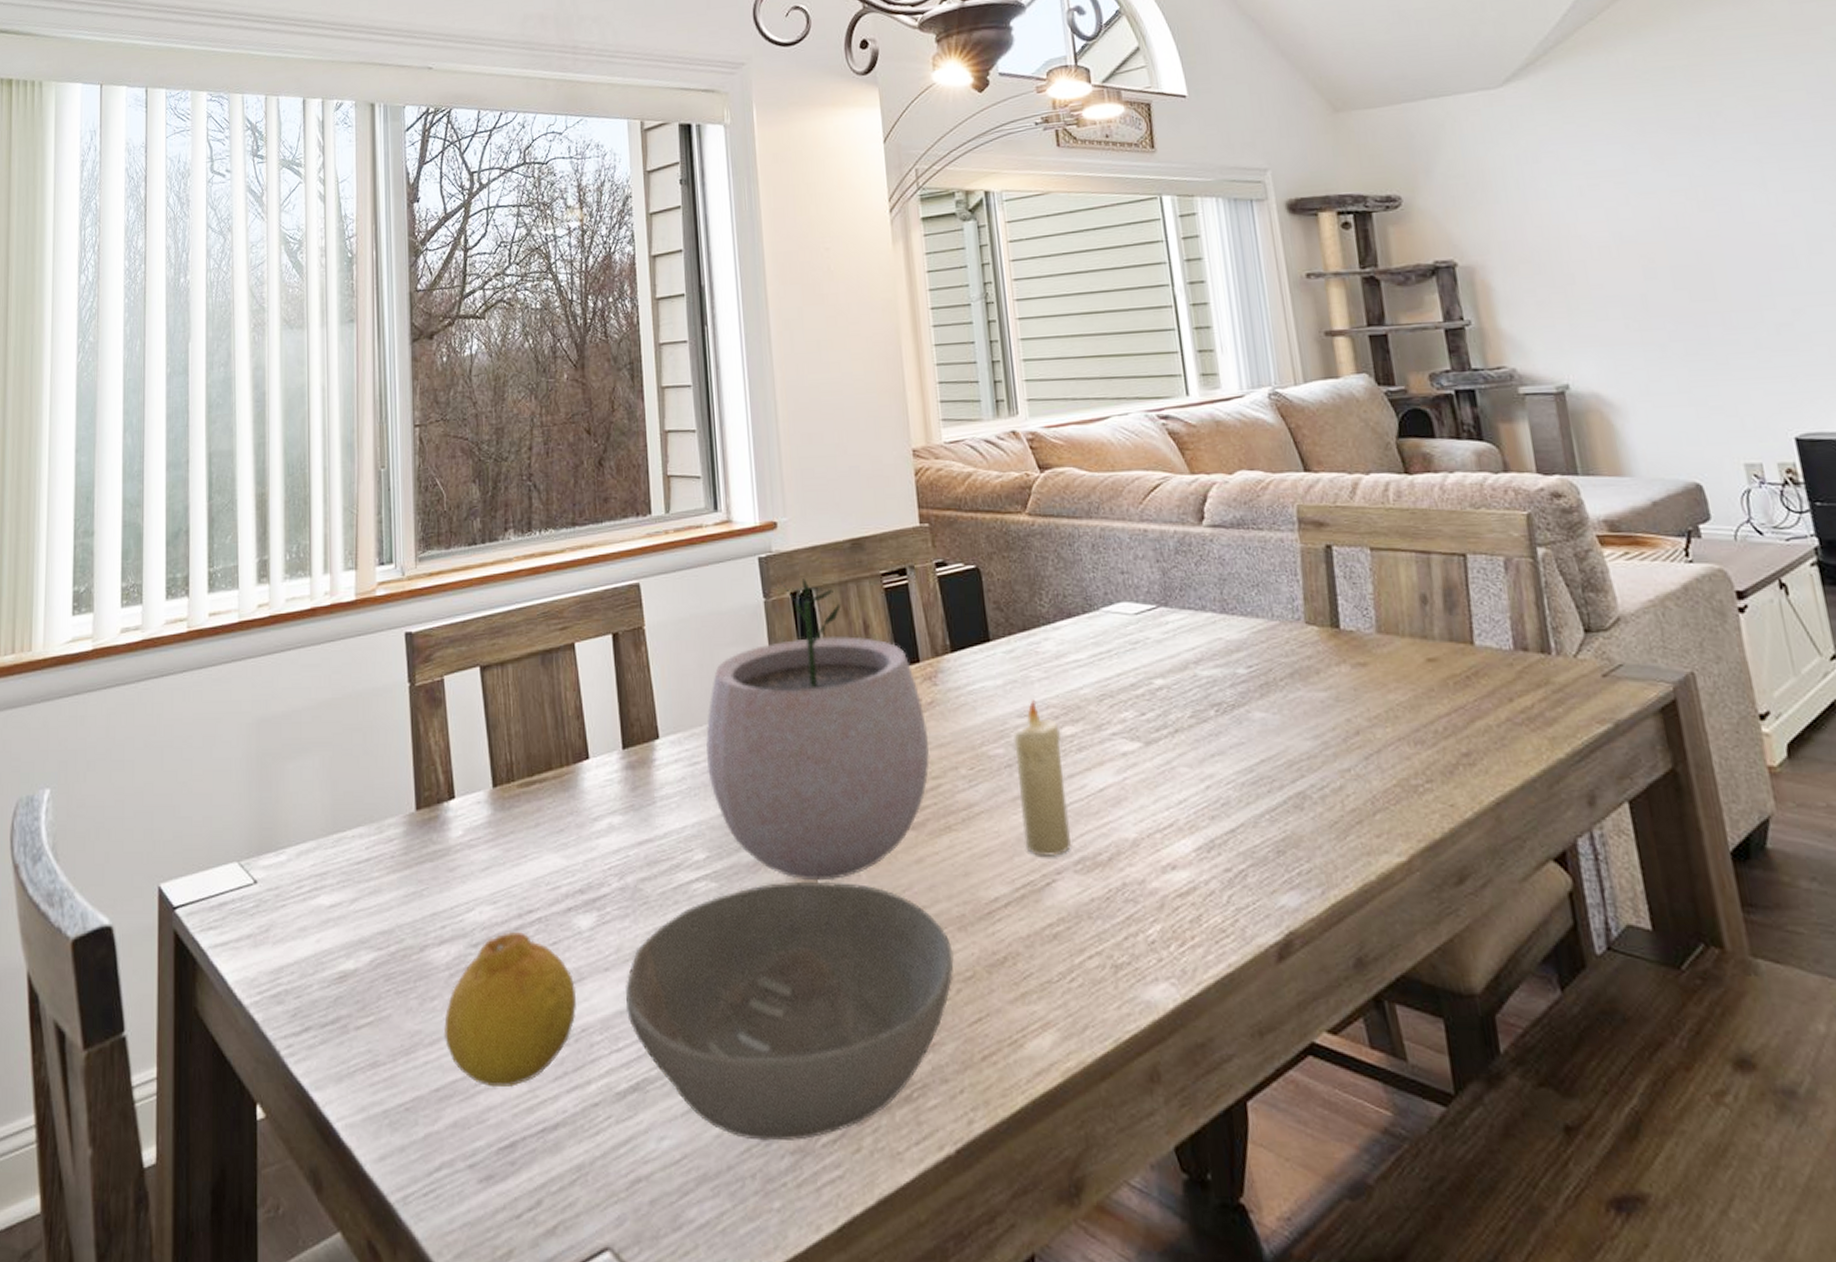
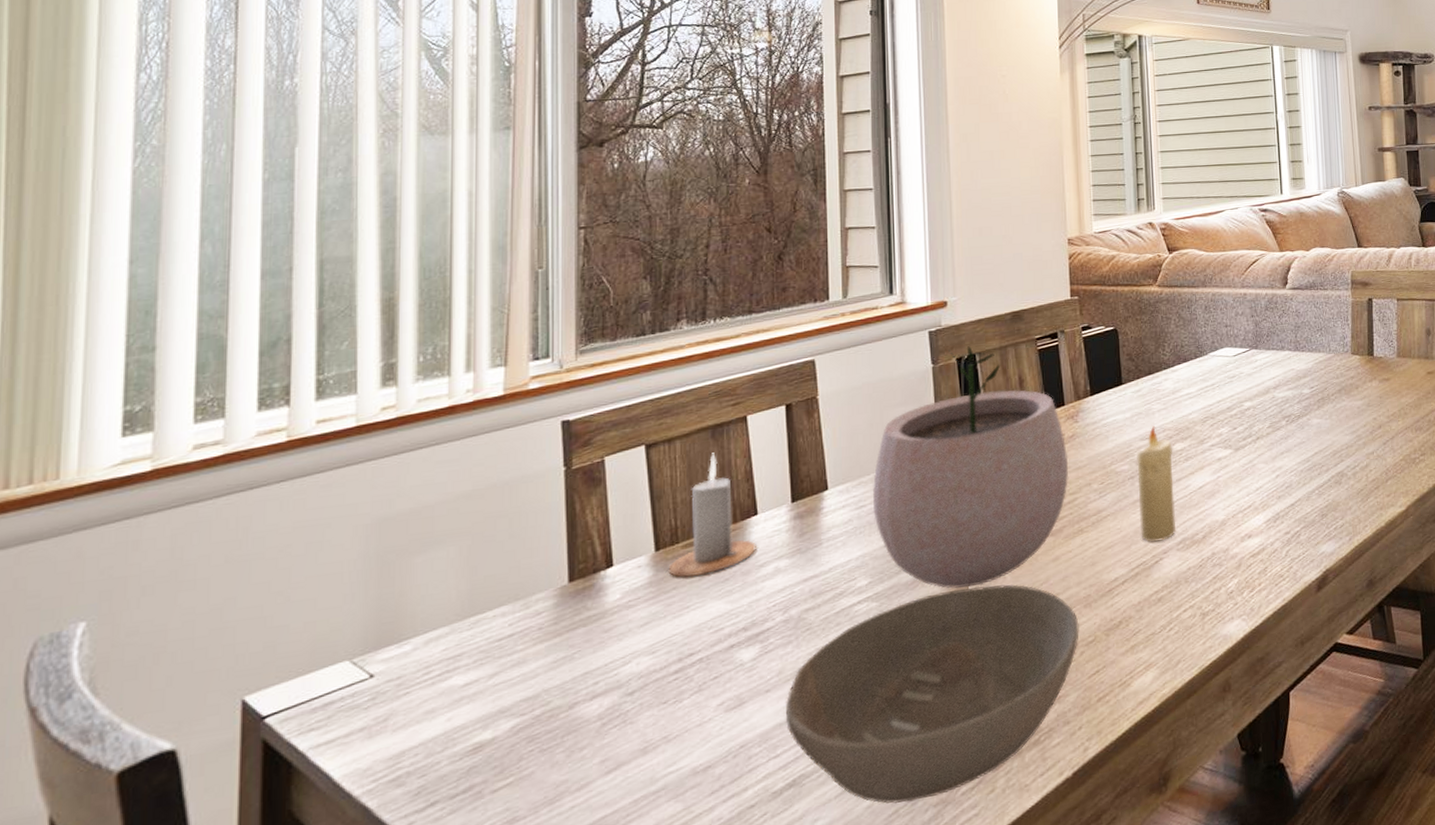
fruit: present [443,931,577,1087] -> none [593,674,737,814]
candle: none [505,682,589,822] -> present [668,452,756,578]

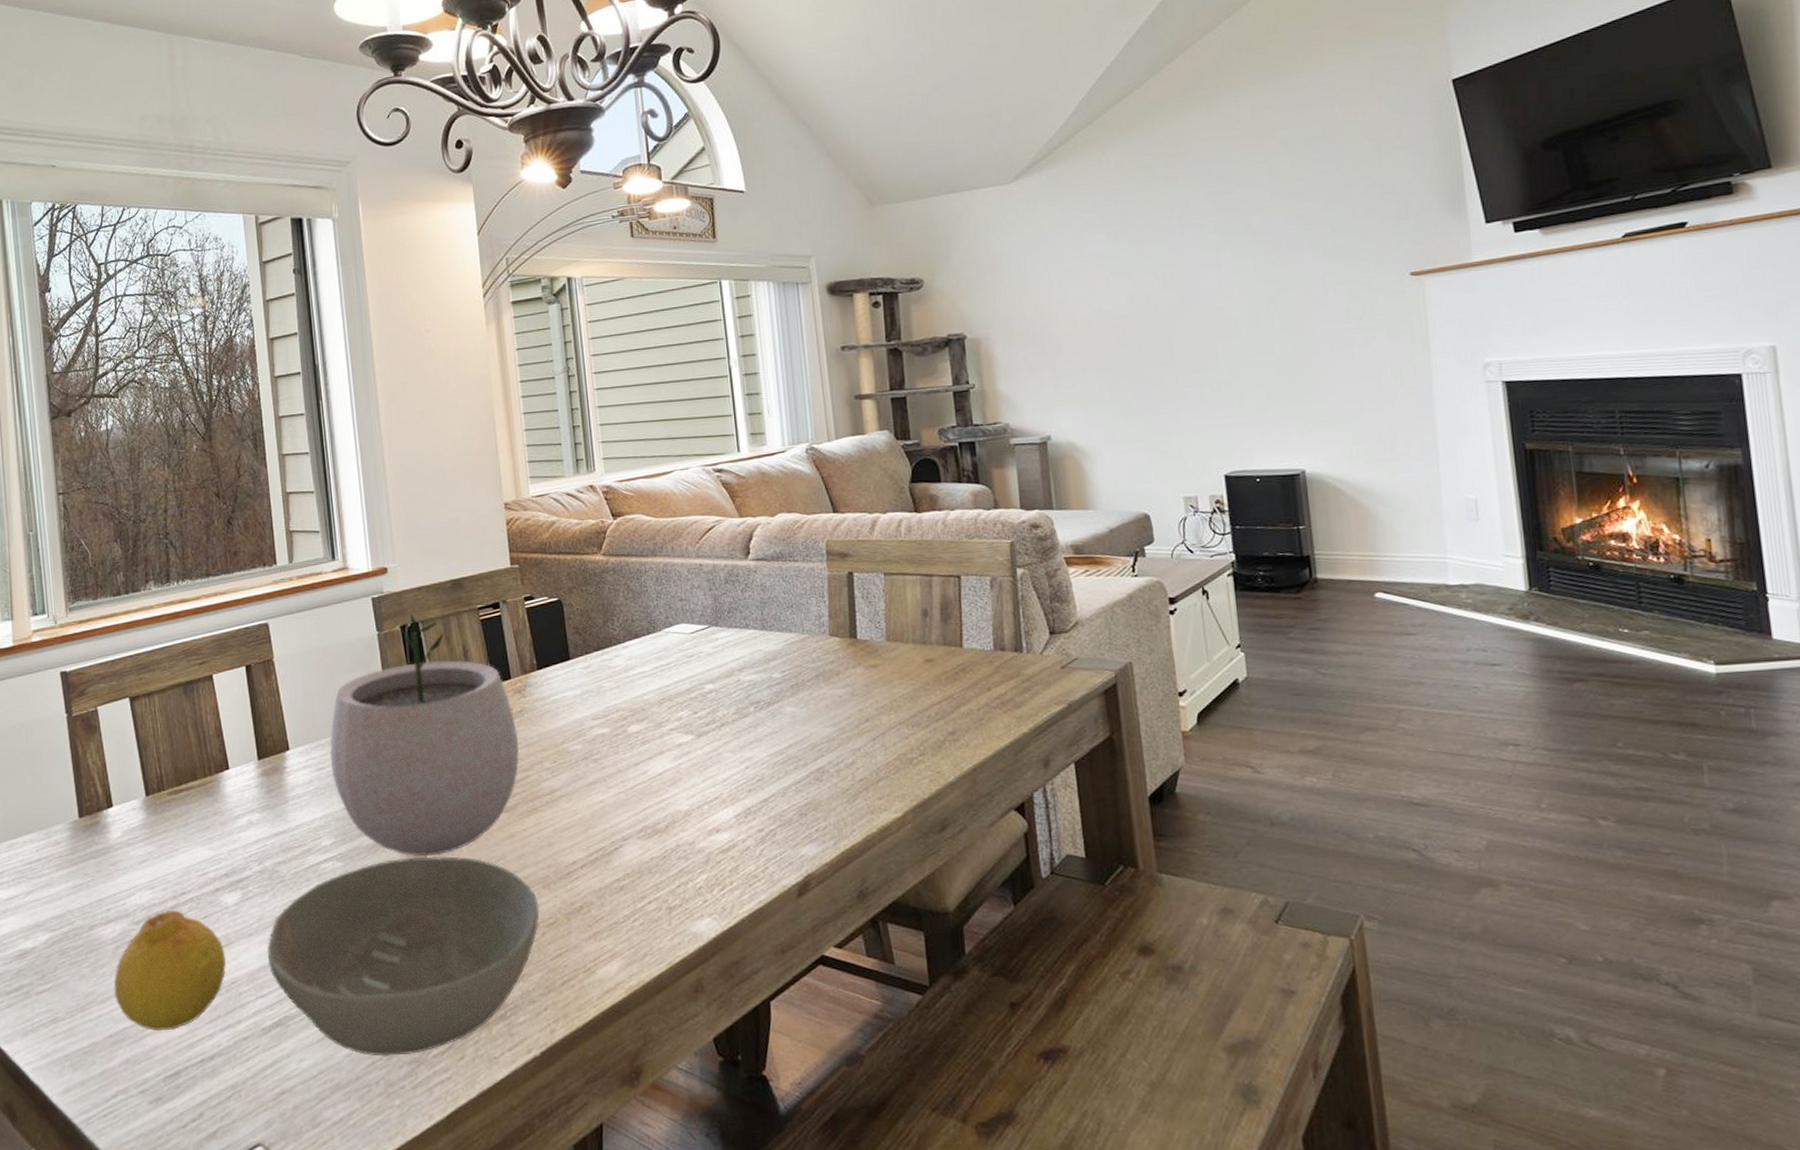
fruit: none [593,674,737,814] -> present [113,909,226,1031]
candle: present [668,452,756,578] -> none [158,708,231,823]
candle: present [1137,425,1177,542] -> none [589,704,636,828]

